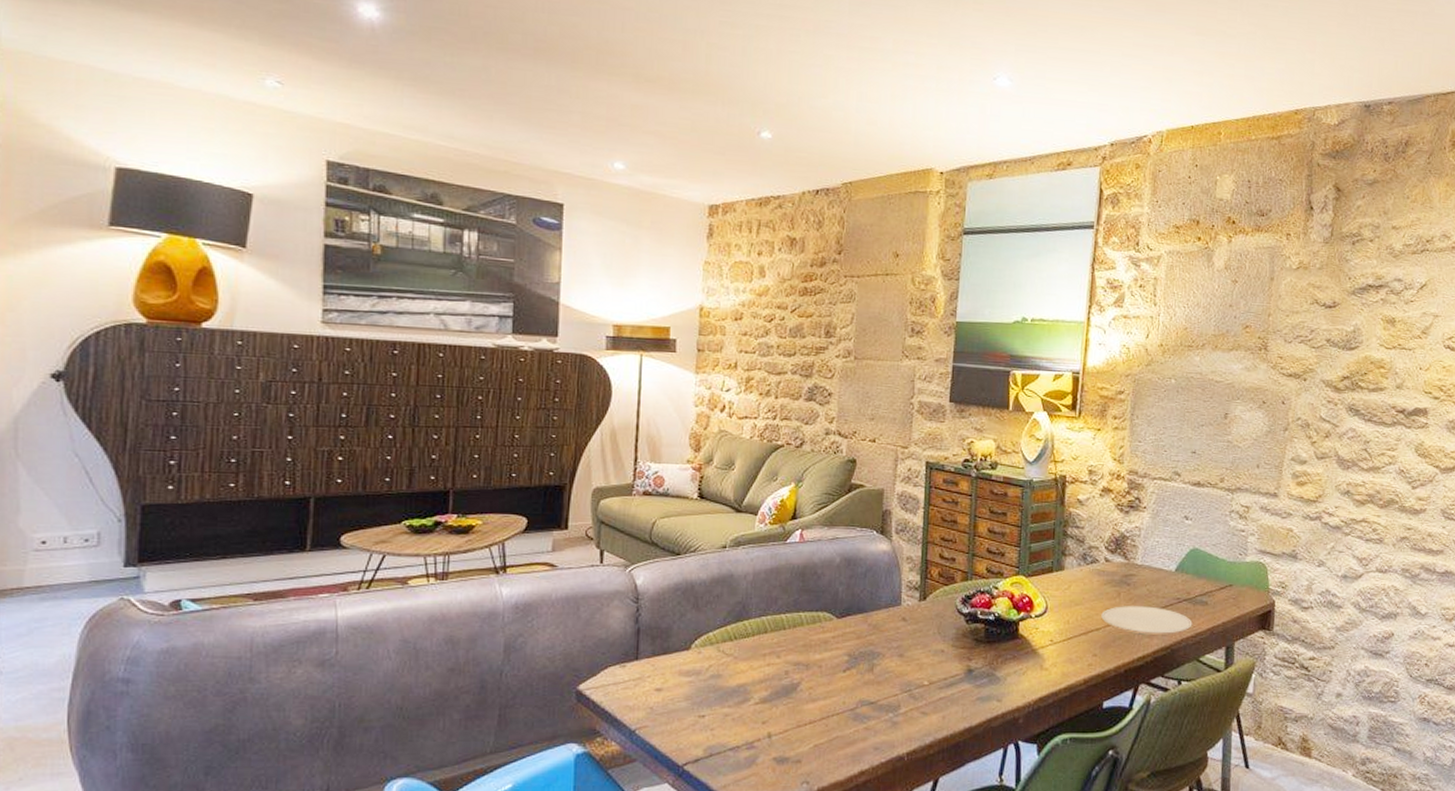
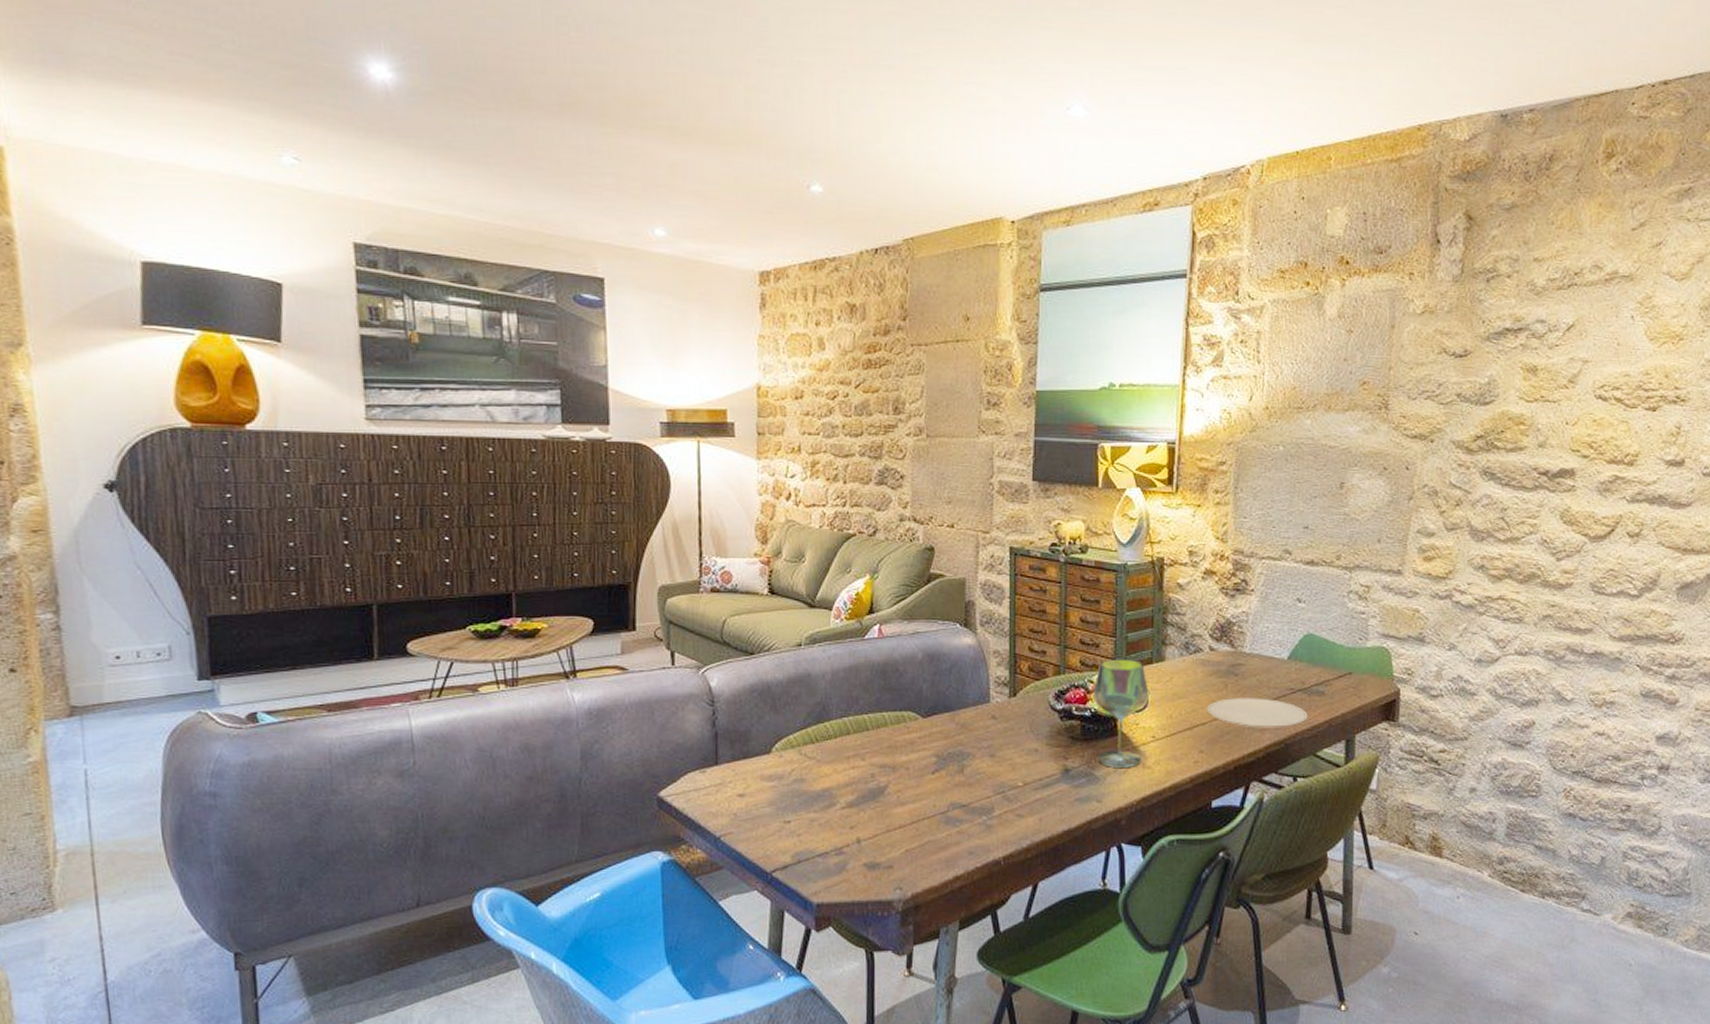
wine glass: none [997,567,1049,669] -> present [1092,659,1149,768]

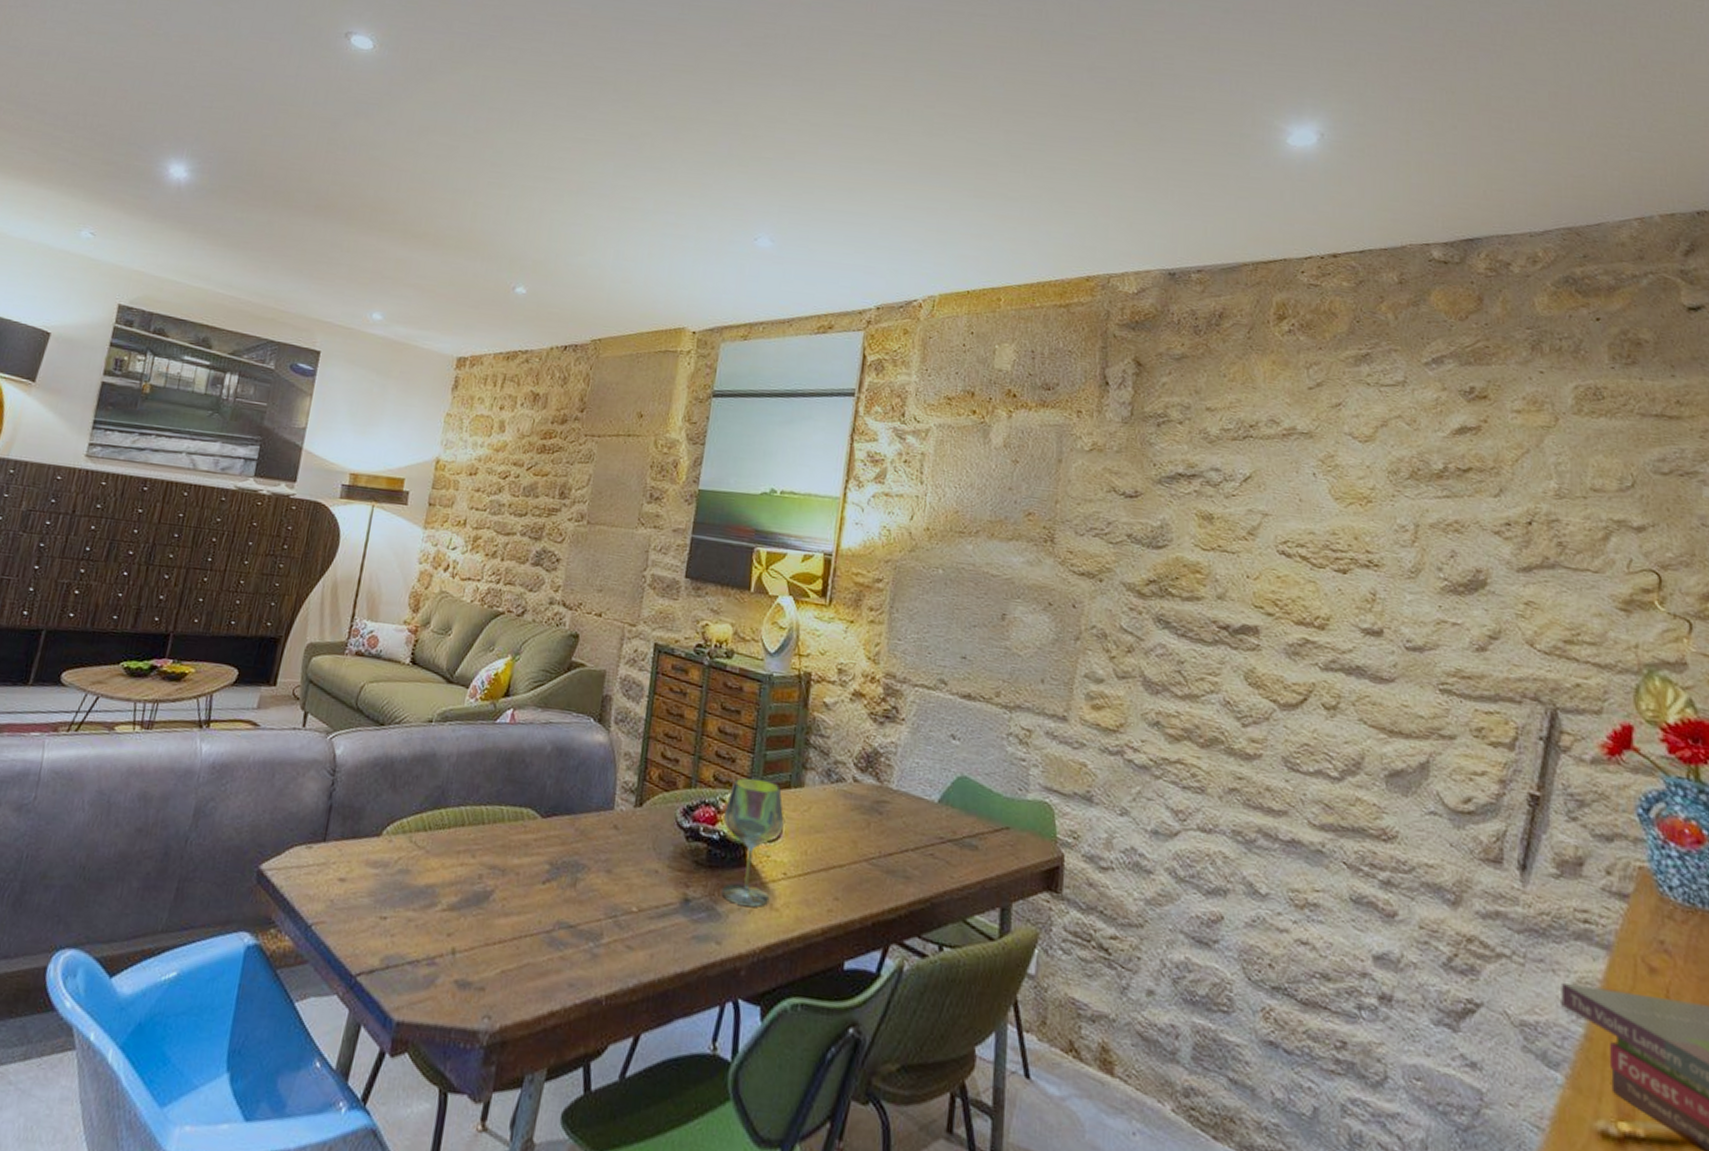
plate: present [1207,698,1308,729] -> none [846,839,959,884]

